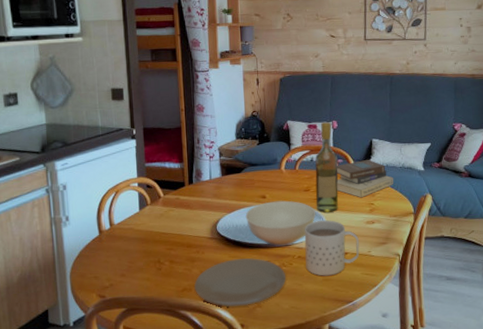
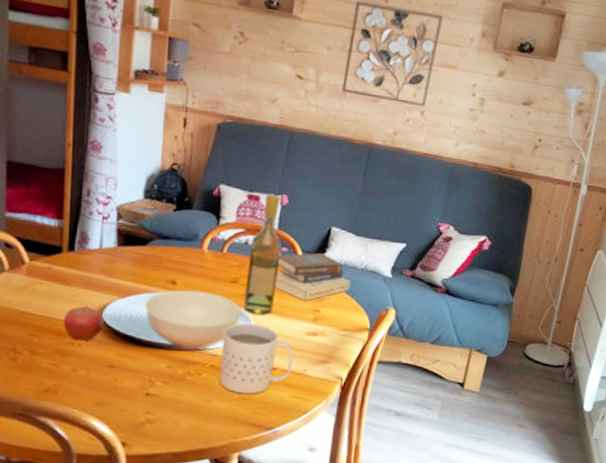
fruit: none [190,222,218,249] -> present [63,305,104,341]
plate: present [194,258,287,307] -> none [62,359,191,421]

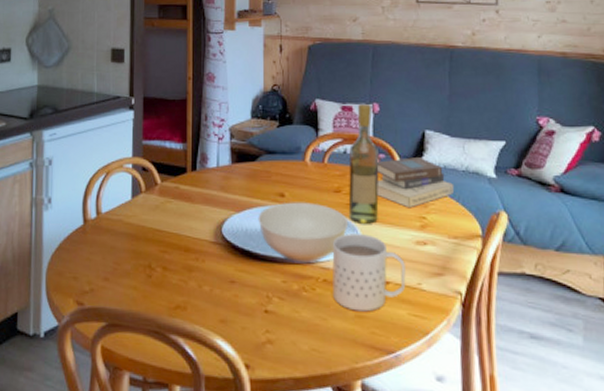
fruit: present [63,305,104,341] -> none [189,221,223,256]

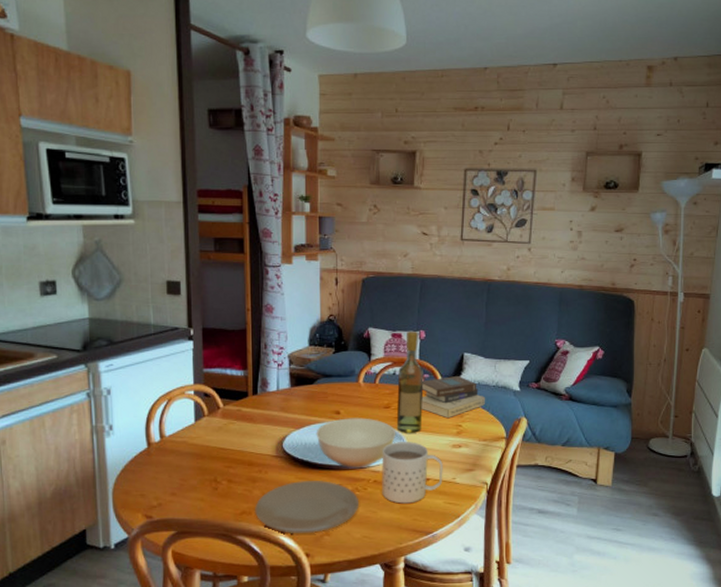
plate: none [190,274,307,340] -> present [255,481,360,534]

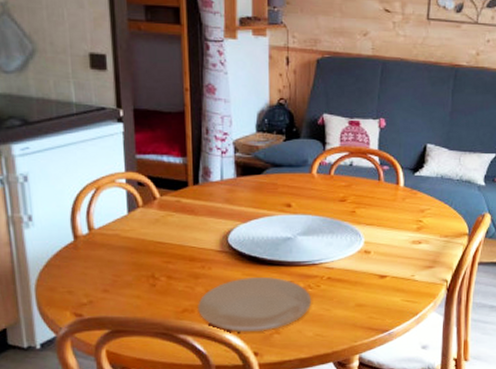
bowl: present [316,418,396,469] -> none [264,211,352,265]
mug: present [382,442,443,504] -> none [336,237,401,301]
bottle: present [396,330,424,433] -> none [352,118,383,228]
books: present [421,375,486,419] -> none [380,167,449,214]

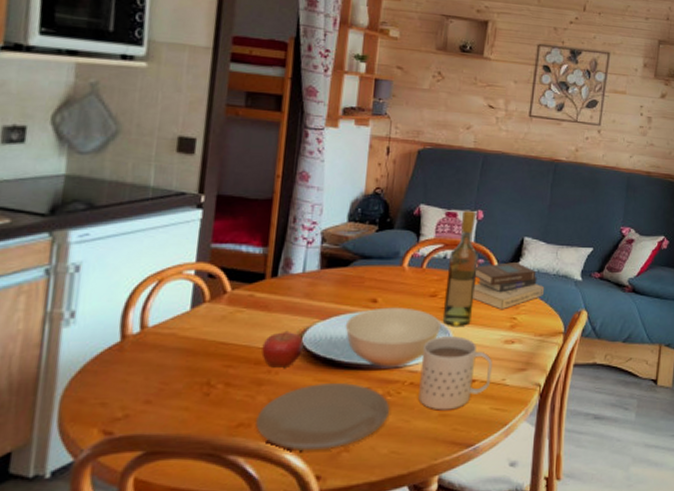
fruit: none [194,232,230,264] -> present [261,330,304,368]
bowl: none [264,211,352,265] -> present [345,307,442,369]
mug: none [336,237,401,301] -> present [418,336,492,411]
bottle: none [352,118,383,228] -> present [442,210,478,326]
books: none [380,167,449,214] -> present [472,261,545,310]

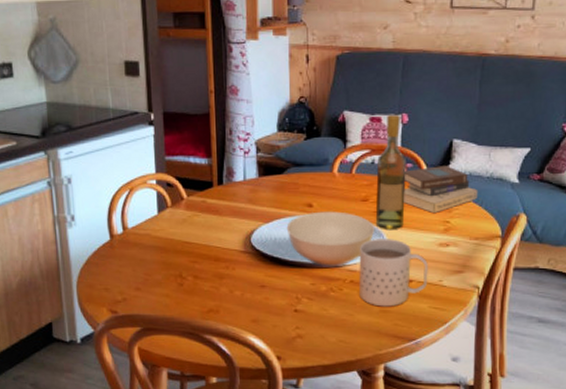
plate: present [256,383,390,451] -> none [222,279,335,336]
fruit: present [261,330,304,368] -> none [219,232,253,264]

